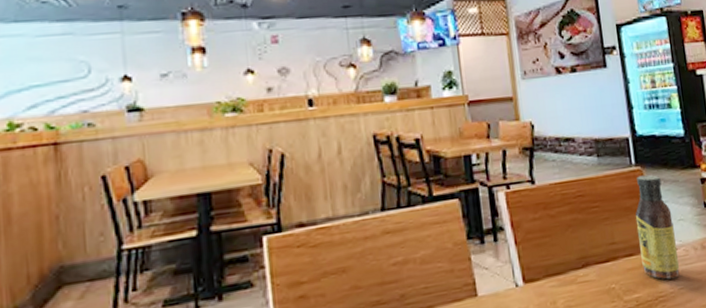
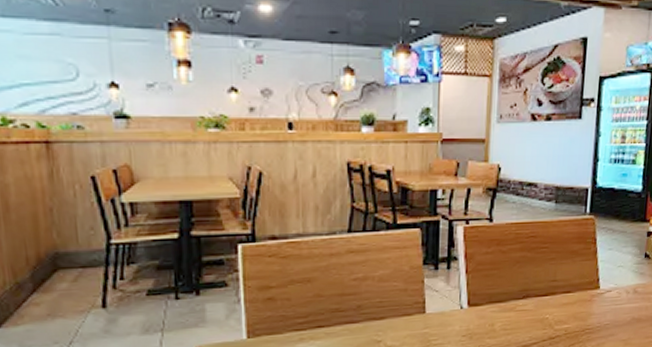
sauce bottle: present [635,174,680,280] -> none [577,223,614,316]

